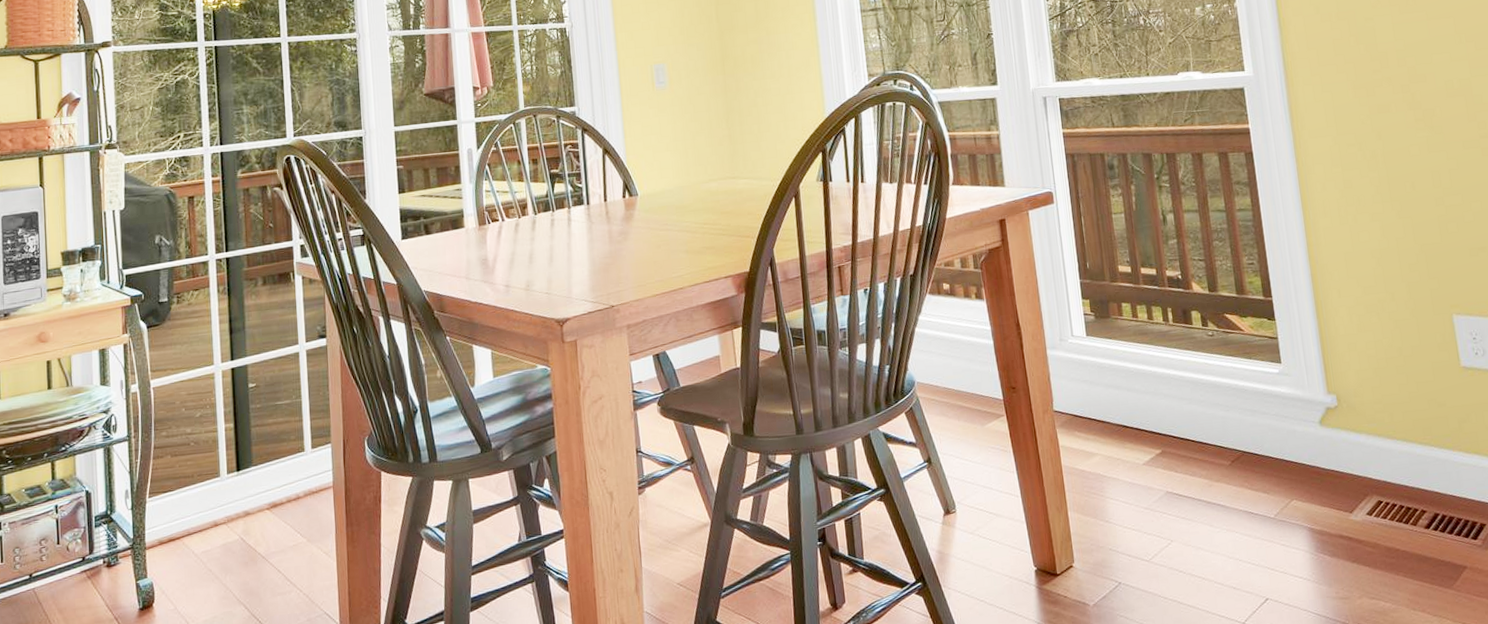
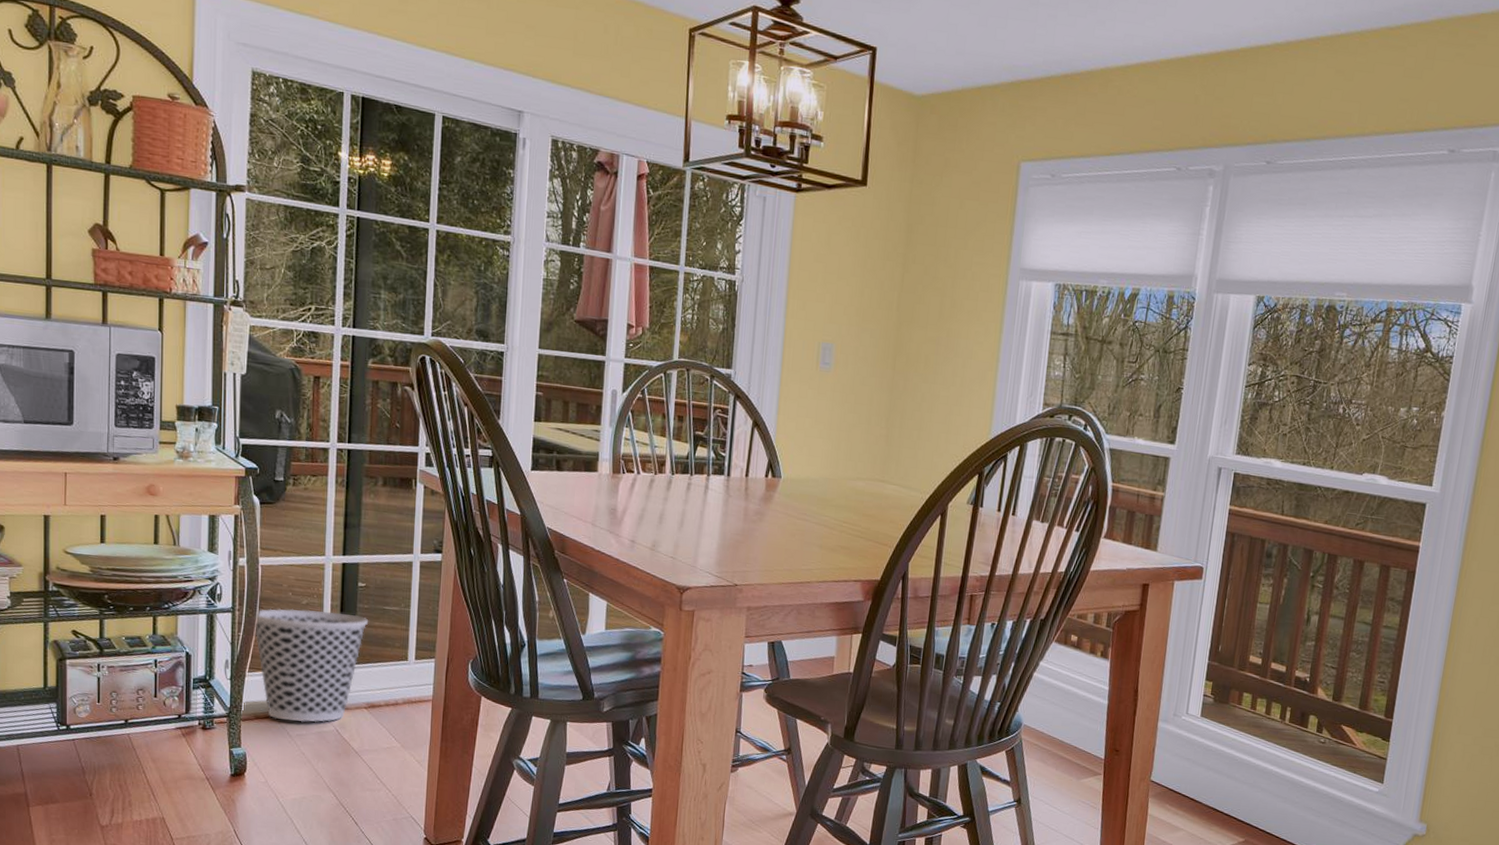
wastebasket: none [150,416,263,540] -> present [254,608,369,723]

